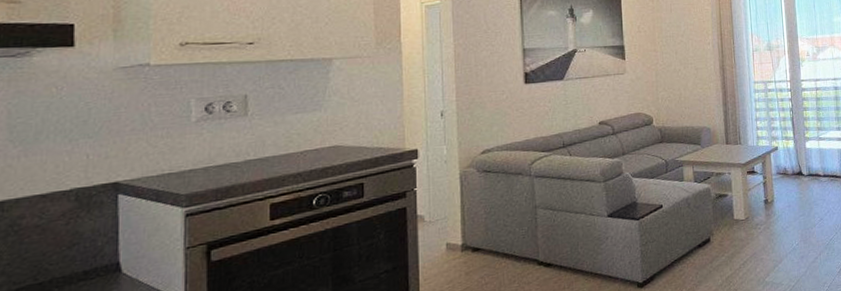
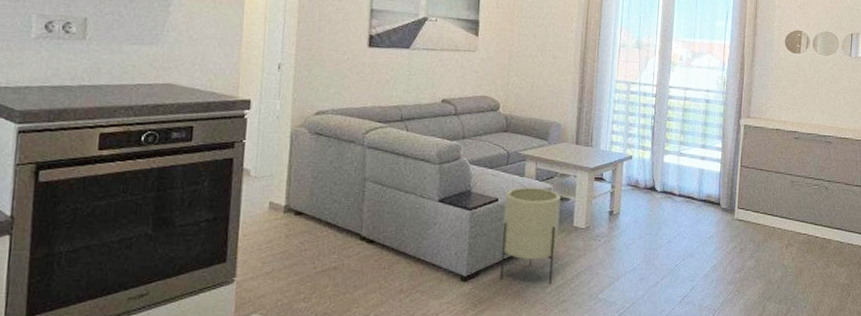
planter: none [668,188,722,281] -> present [500,187,561,285]

